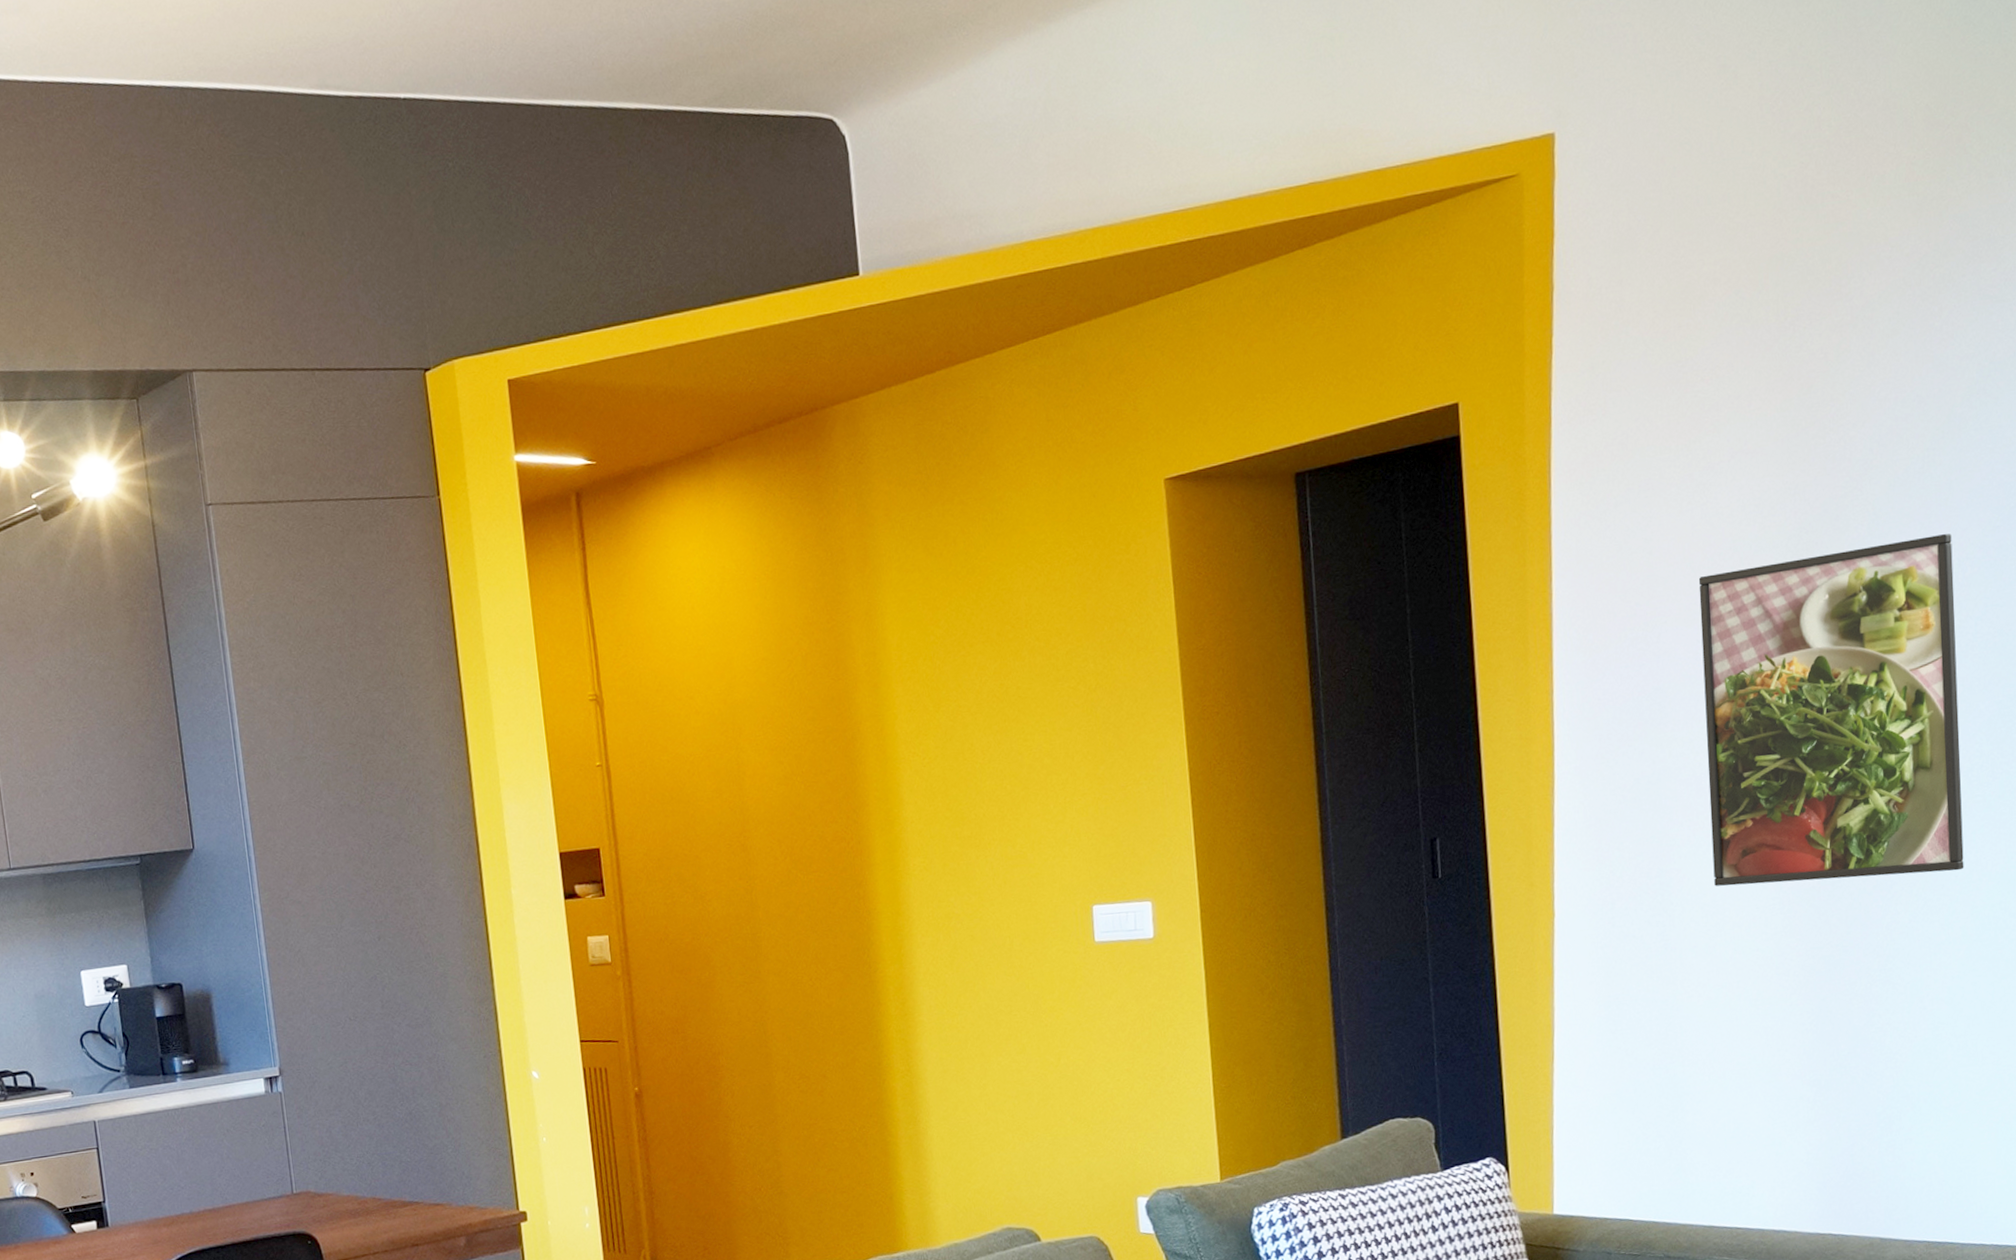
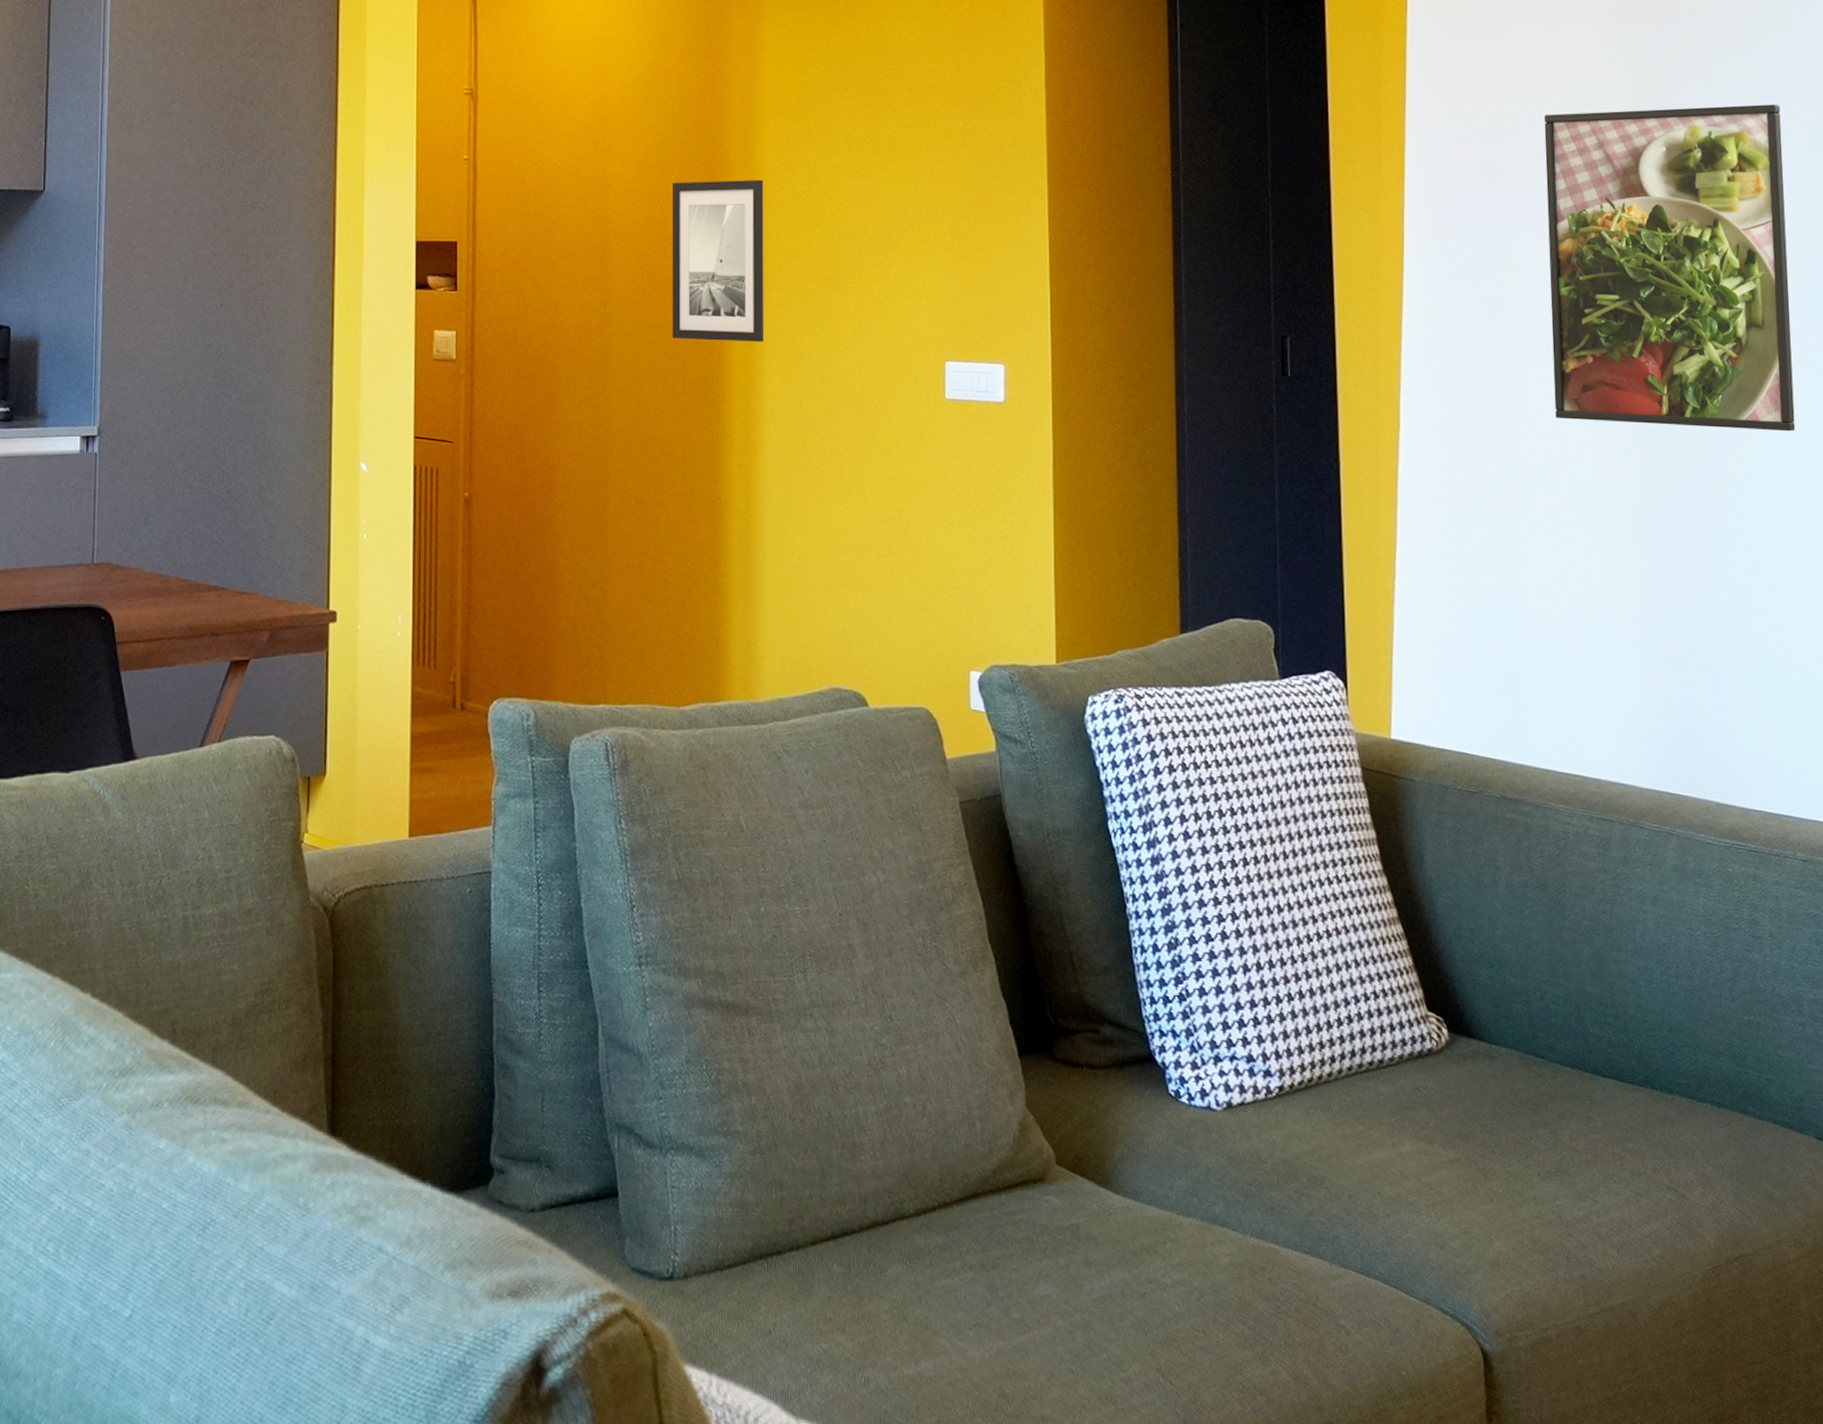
wall art: none [805,748,911,917] -> present [671,179,764,342]

